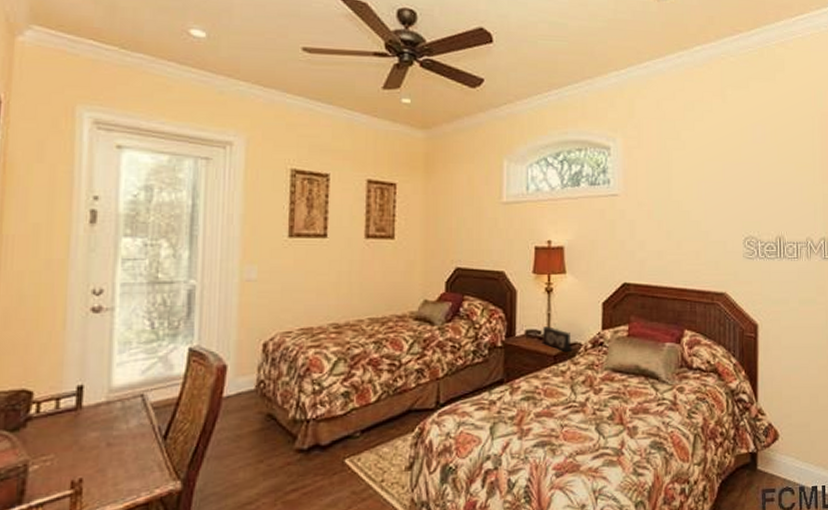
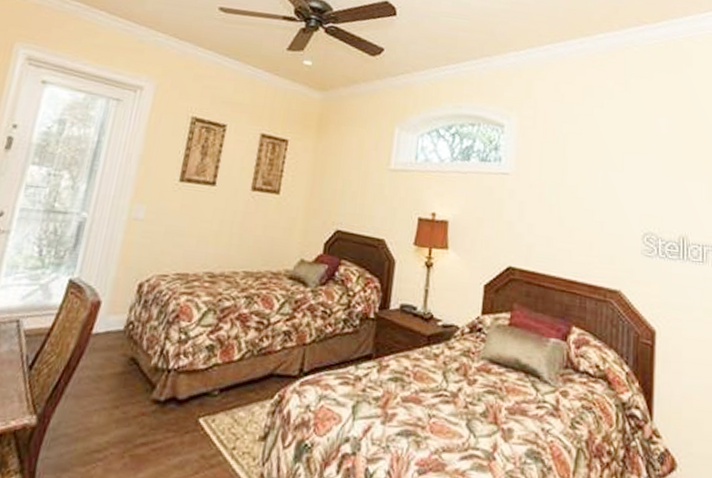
alarm clock: present [542,326,573,353] -> none [416,303,449,335]

